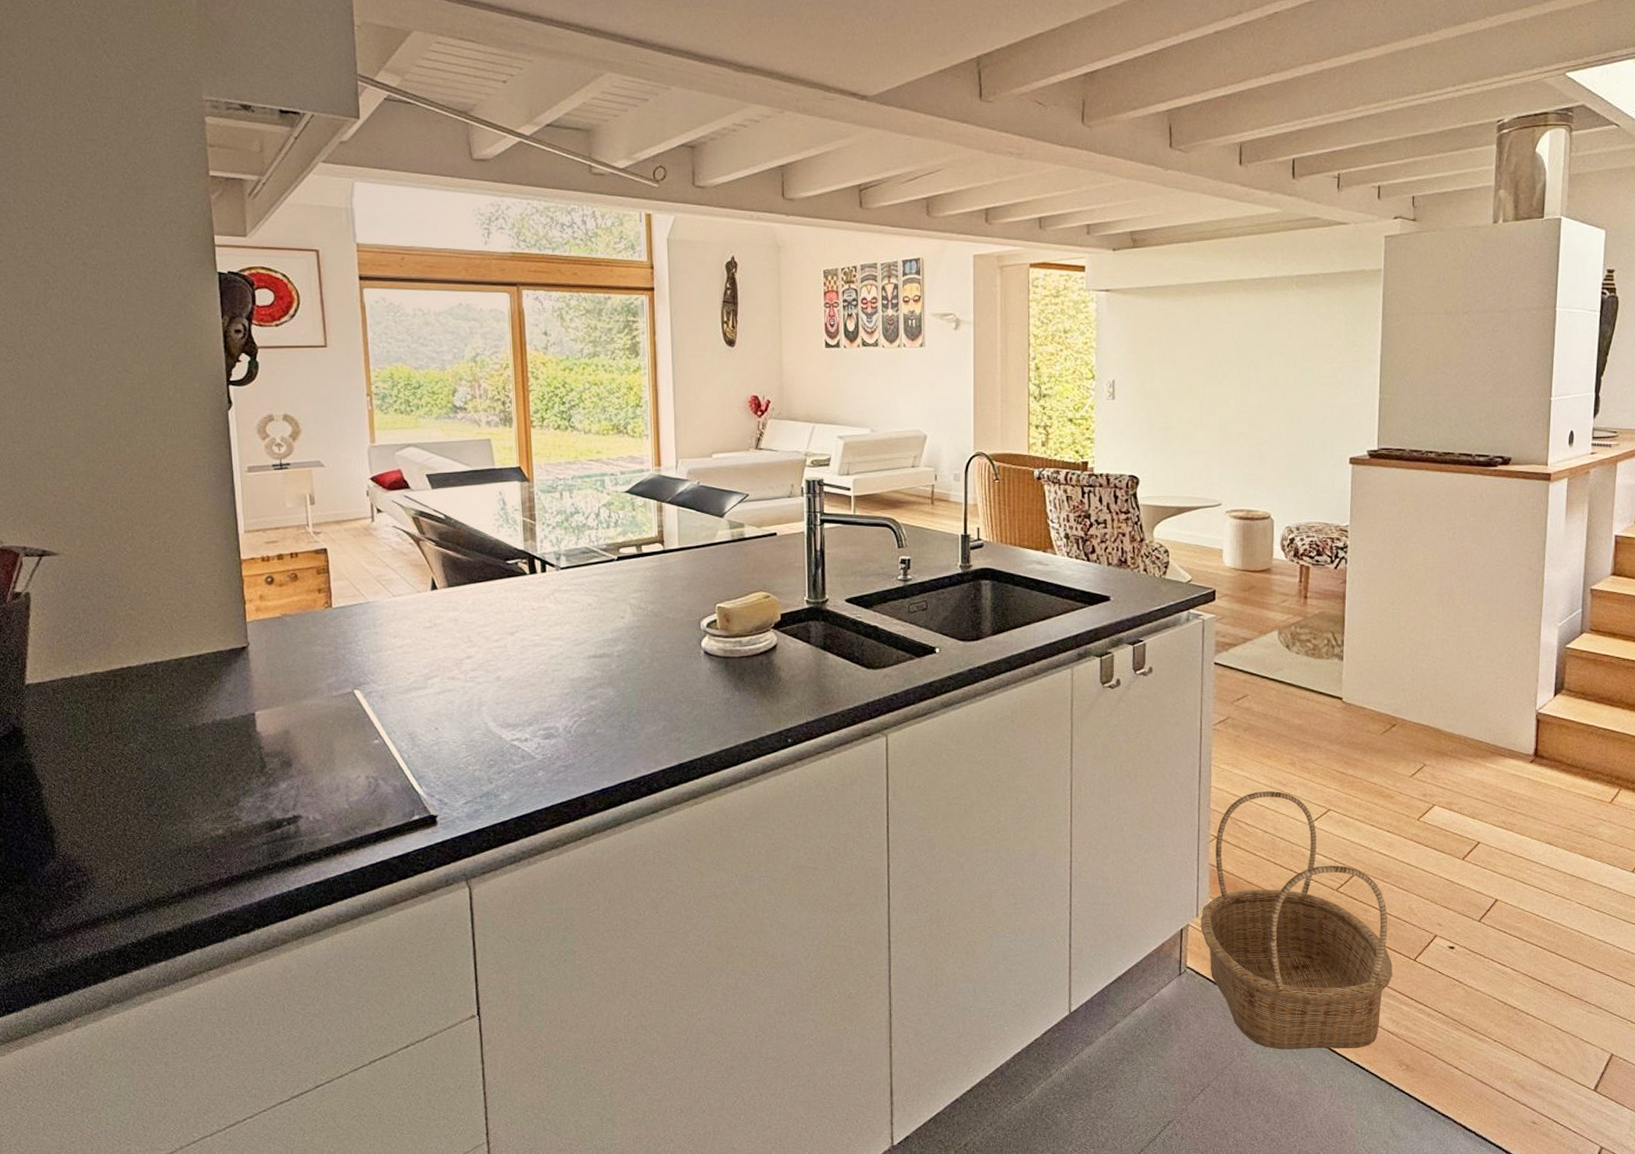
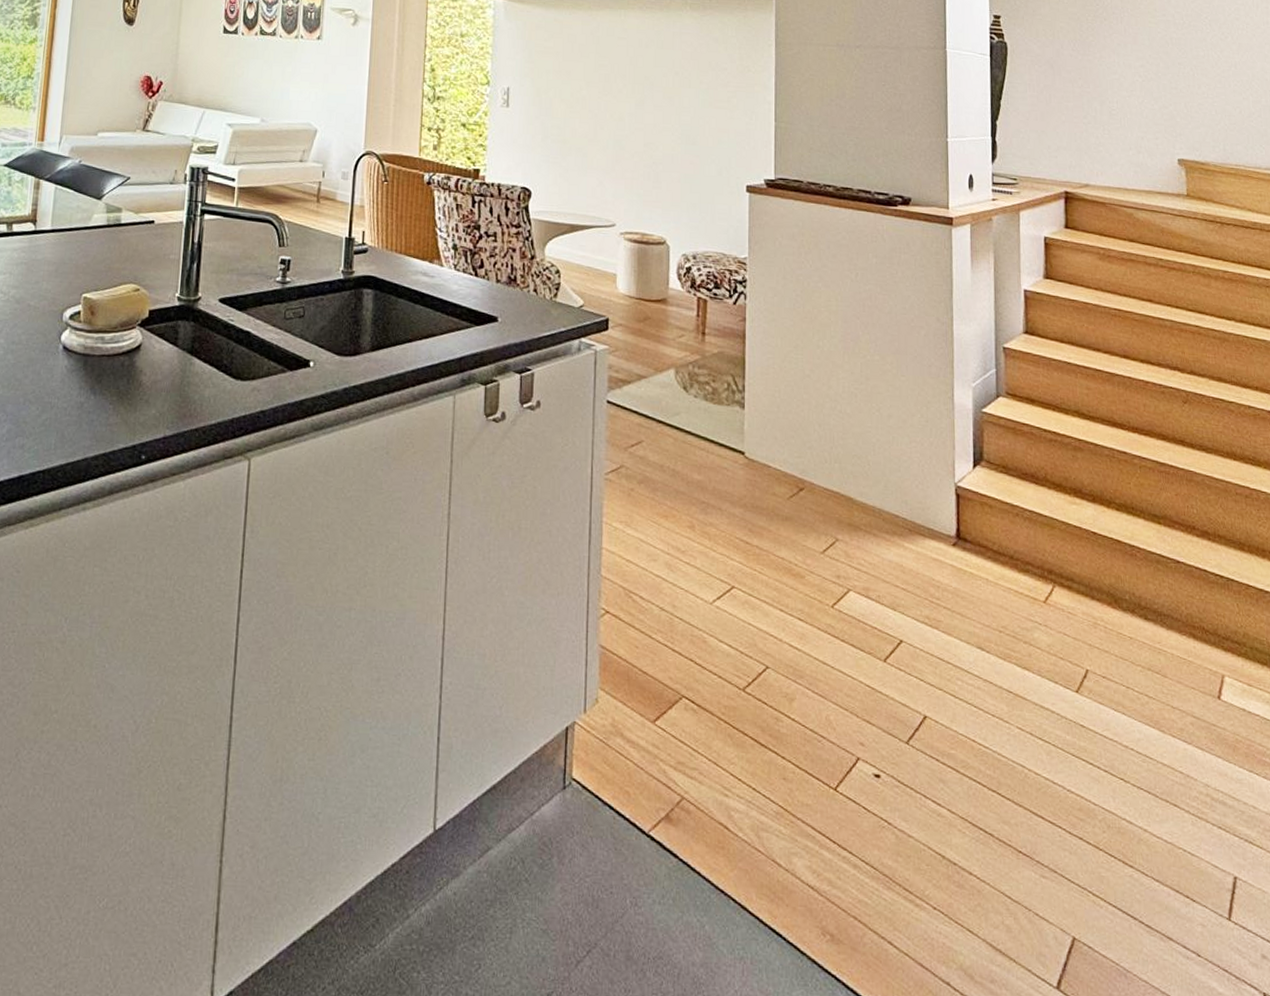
basket: present [1200,791,1393,1050] -> none [588,558,810,907]

